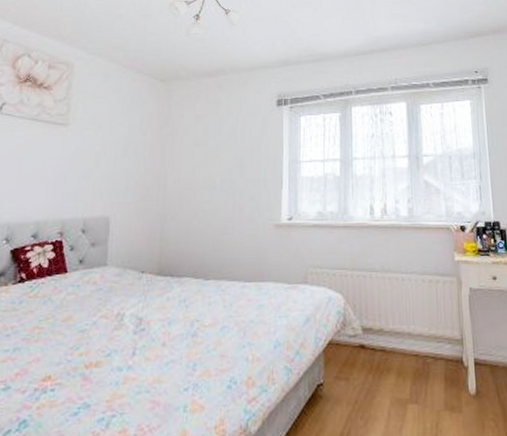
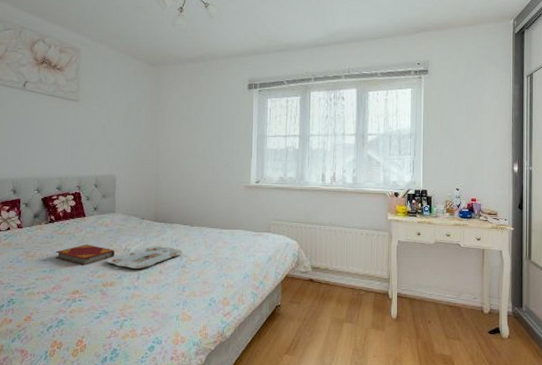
hardback book: none [22,310,104,340] -> present [55,244,115,266]
serving tray: none [92,308,194,342] -> present [106,246,183,270]

